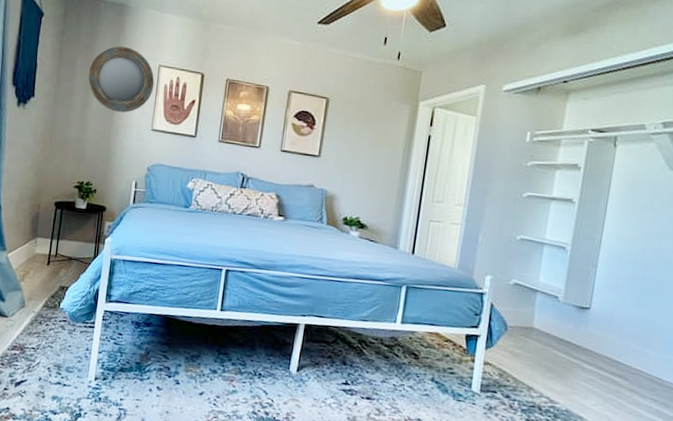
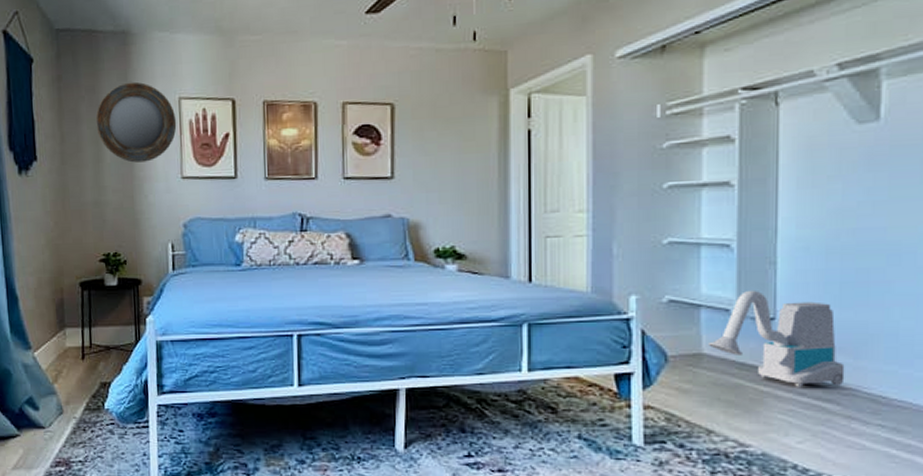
vacuum cleaner: none [539,284,635,366] -> present [709,289,845,387]

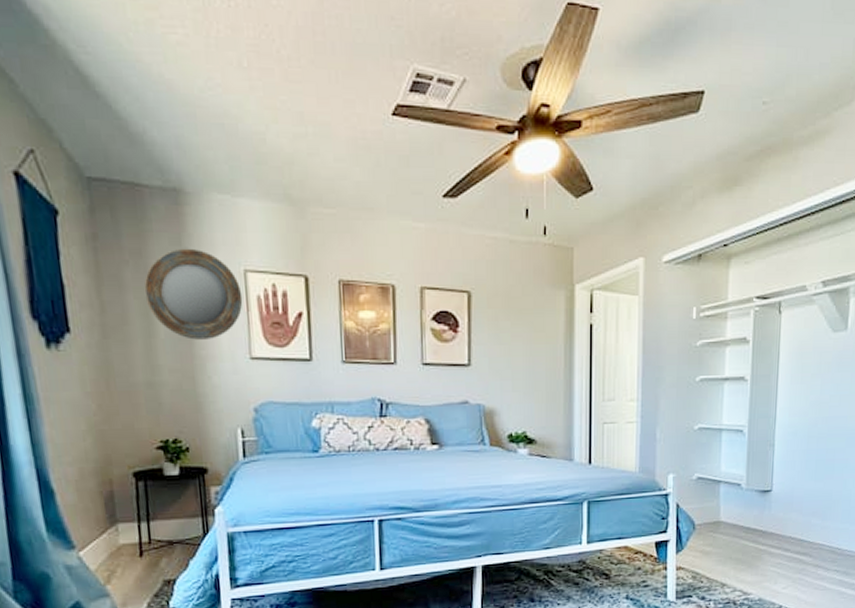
vacuum cleaner: present [709,289,845,387] -> none [725,467,816,545]

